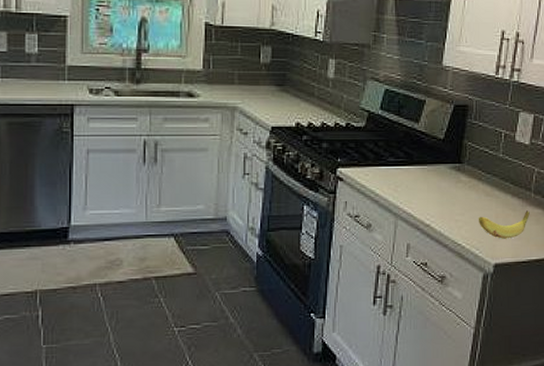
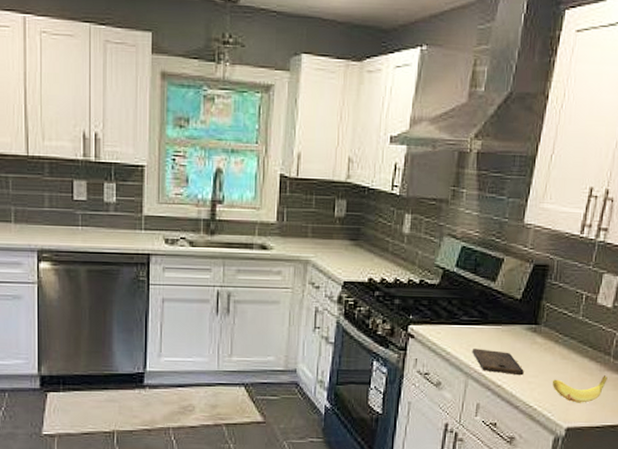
cutting board: none [401,189,451,214] -> present [473,348,524,376]

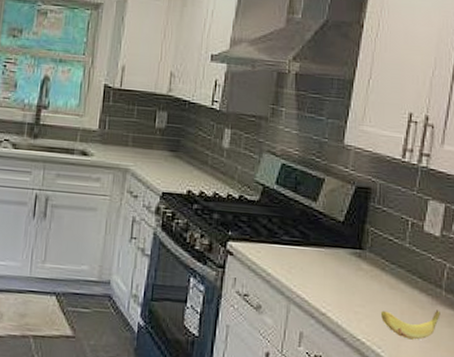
cutting board: present [473,348,524,376] -> none [294,271,350,304]

